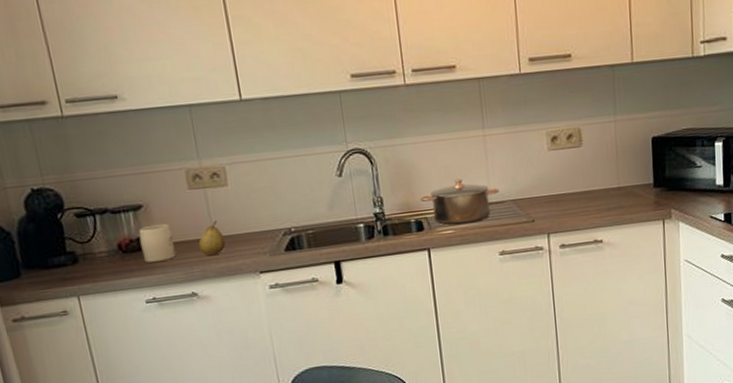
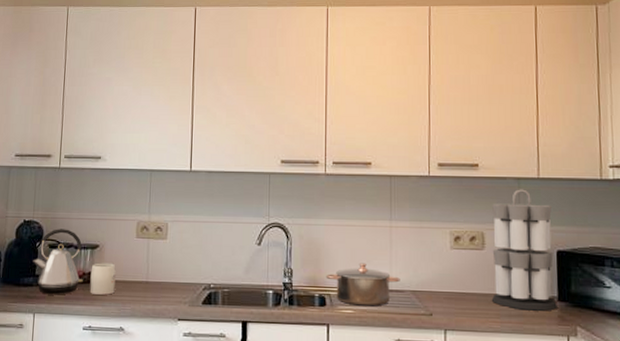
kettle: none [58,191,132,273] -> present [33,229,83,295]
fruit: present [198,220,226,256] -> none [134,267,156,298]
spice rack: none [587,76,653,202] -> present [492,189,557,311]

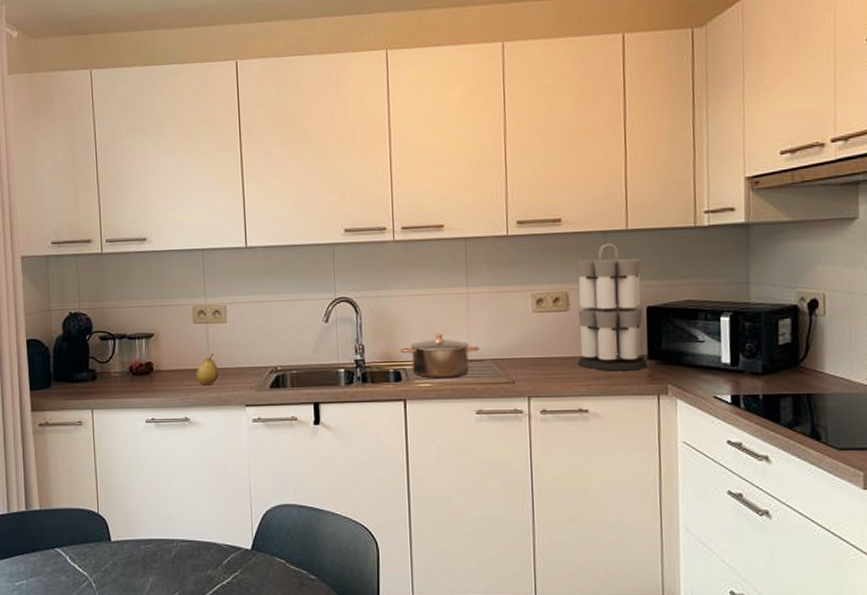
kettle: present [33,229,83,295] -> none [84,319,141,389]
mug: present [89,263,116,295] -> none [148,352,176,386]
fruit: none [134,267,156,298] -> present [196,353,220,386]

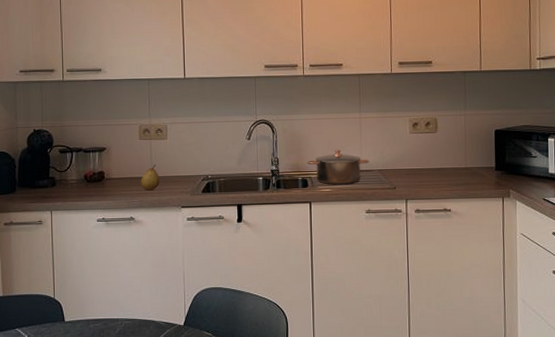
spice rack: present [577,243,647,371] -> none [443,81,495,179]

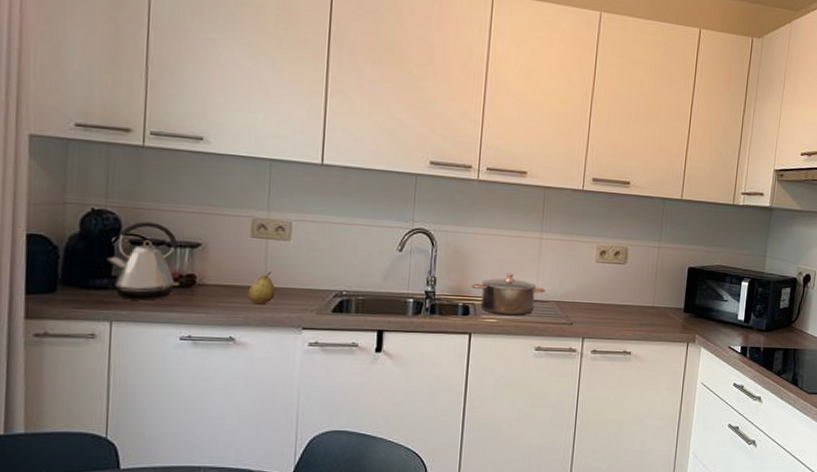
kettle: none [46,135,94,194] -> present [107,221,179,301]

